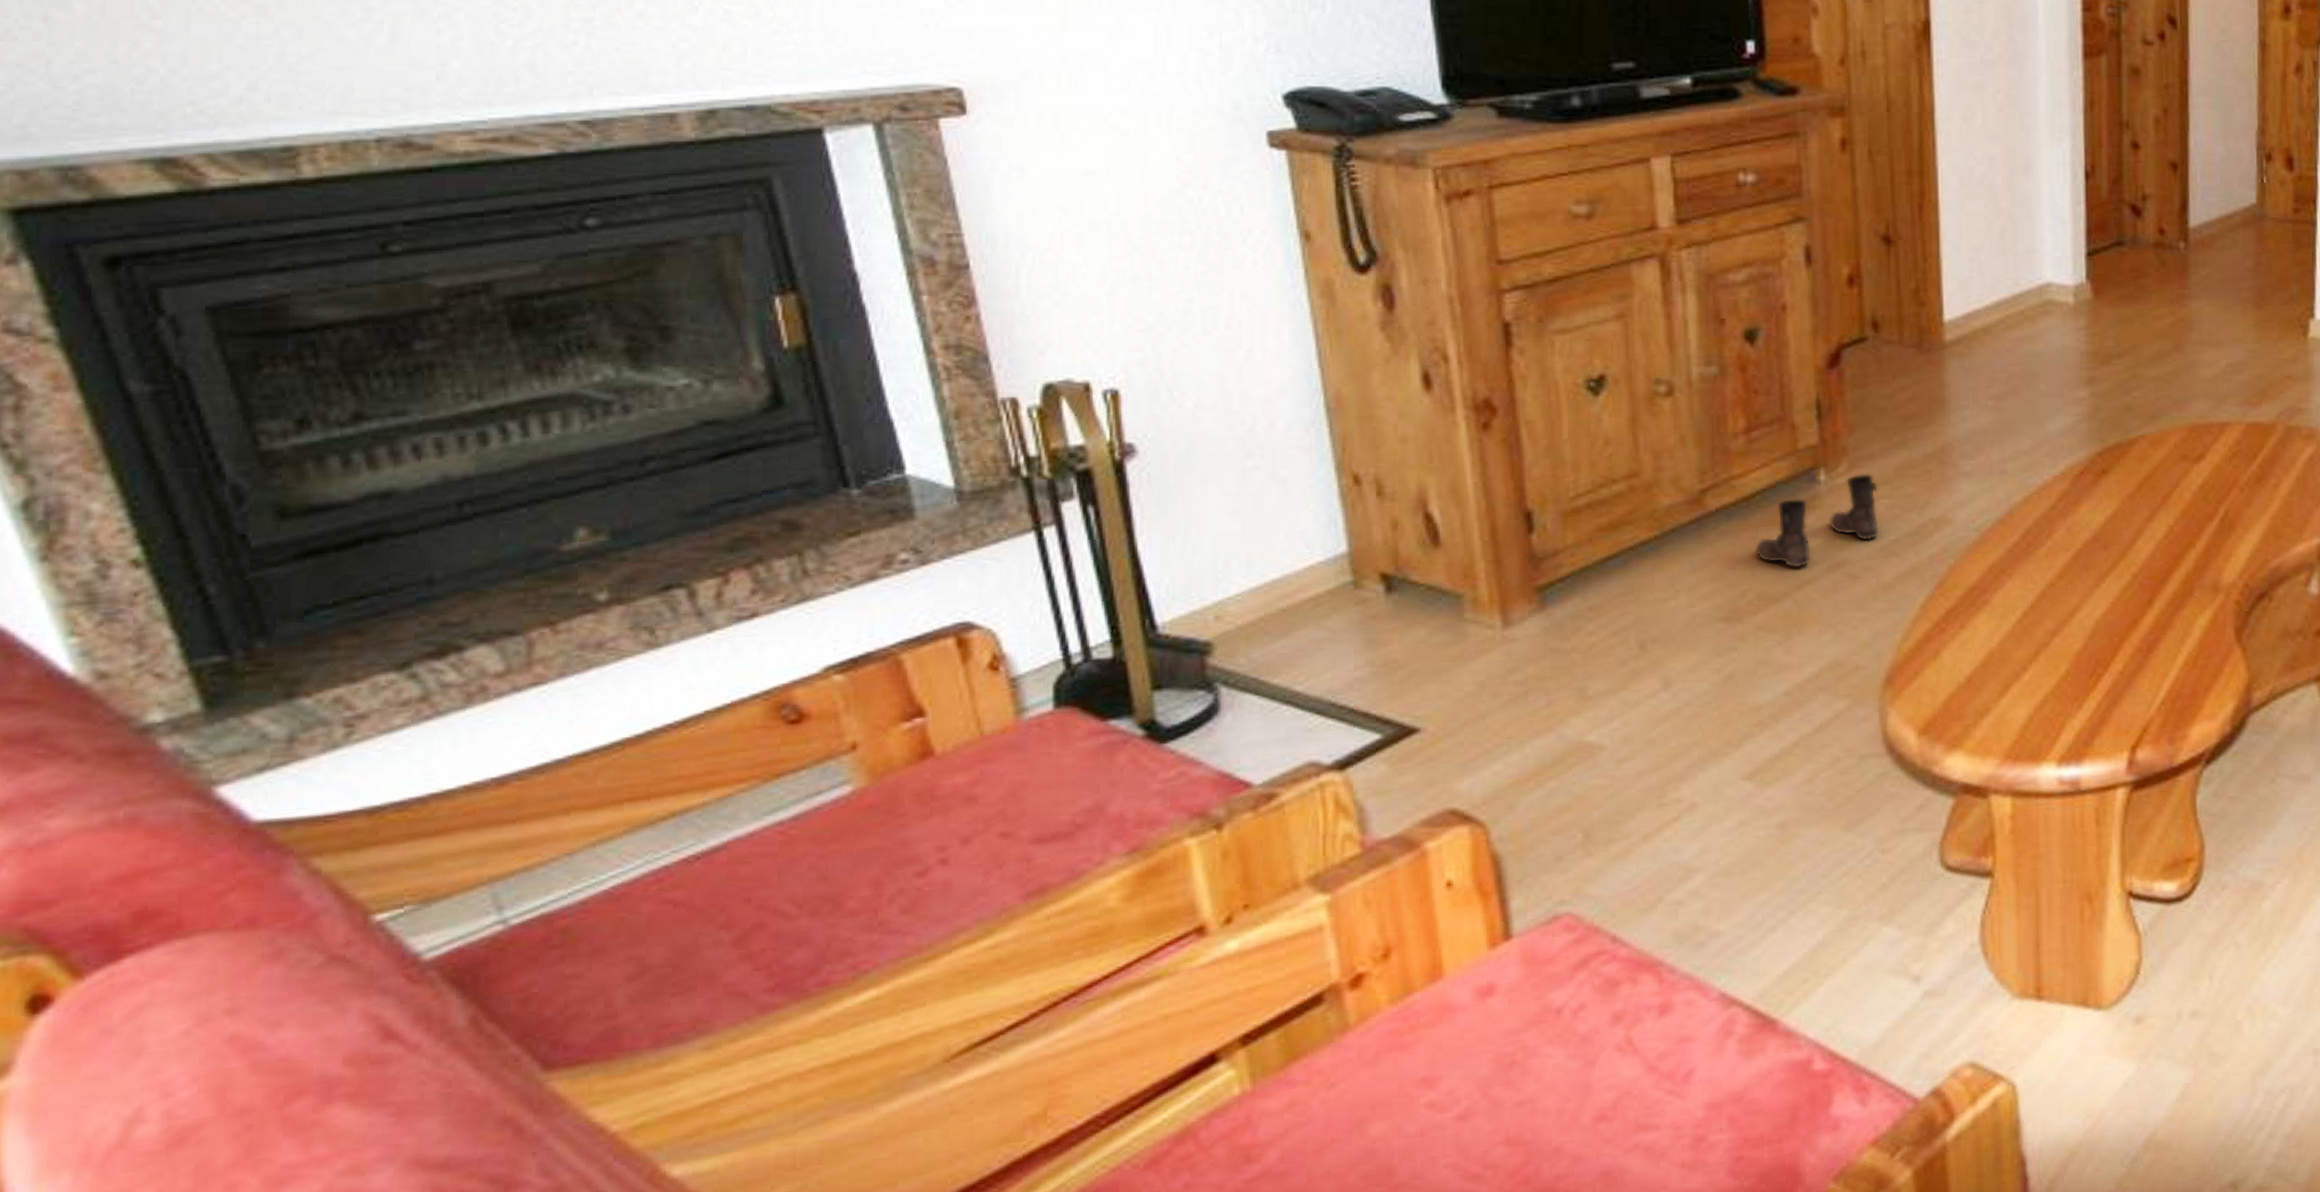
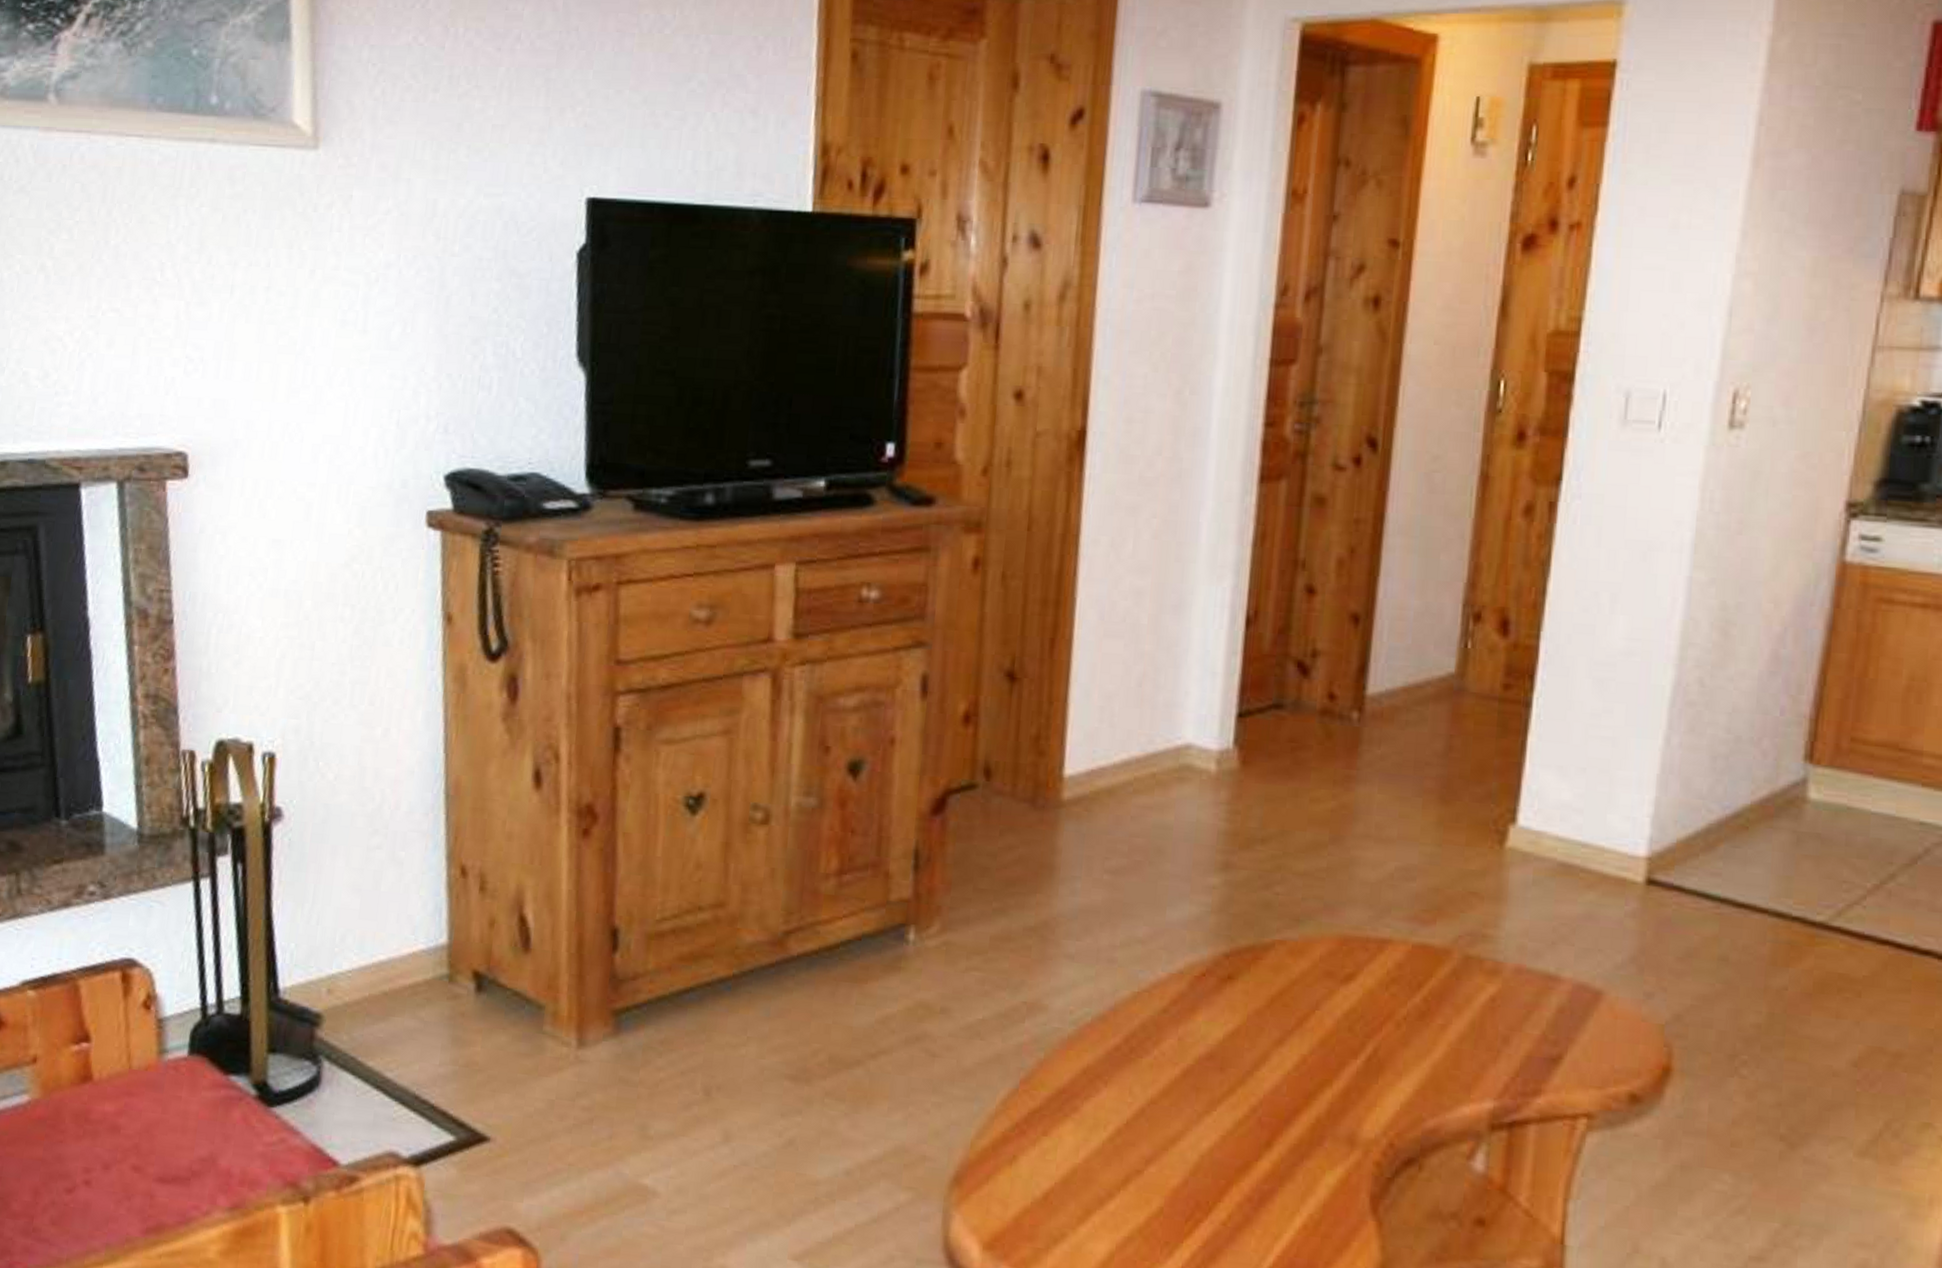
boots: present [1754,473,1880,569] -> none [831,938,971,1035]

